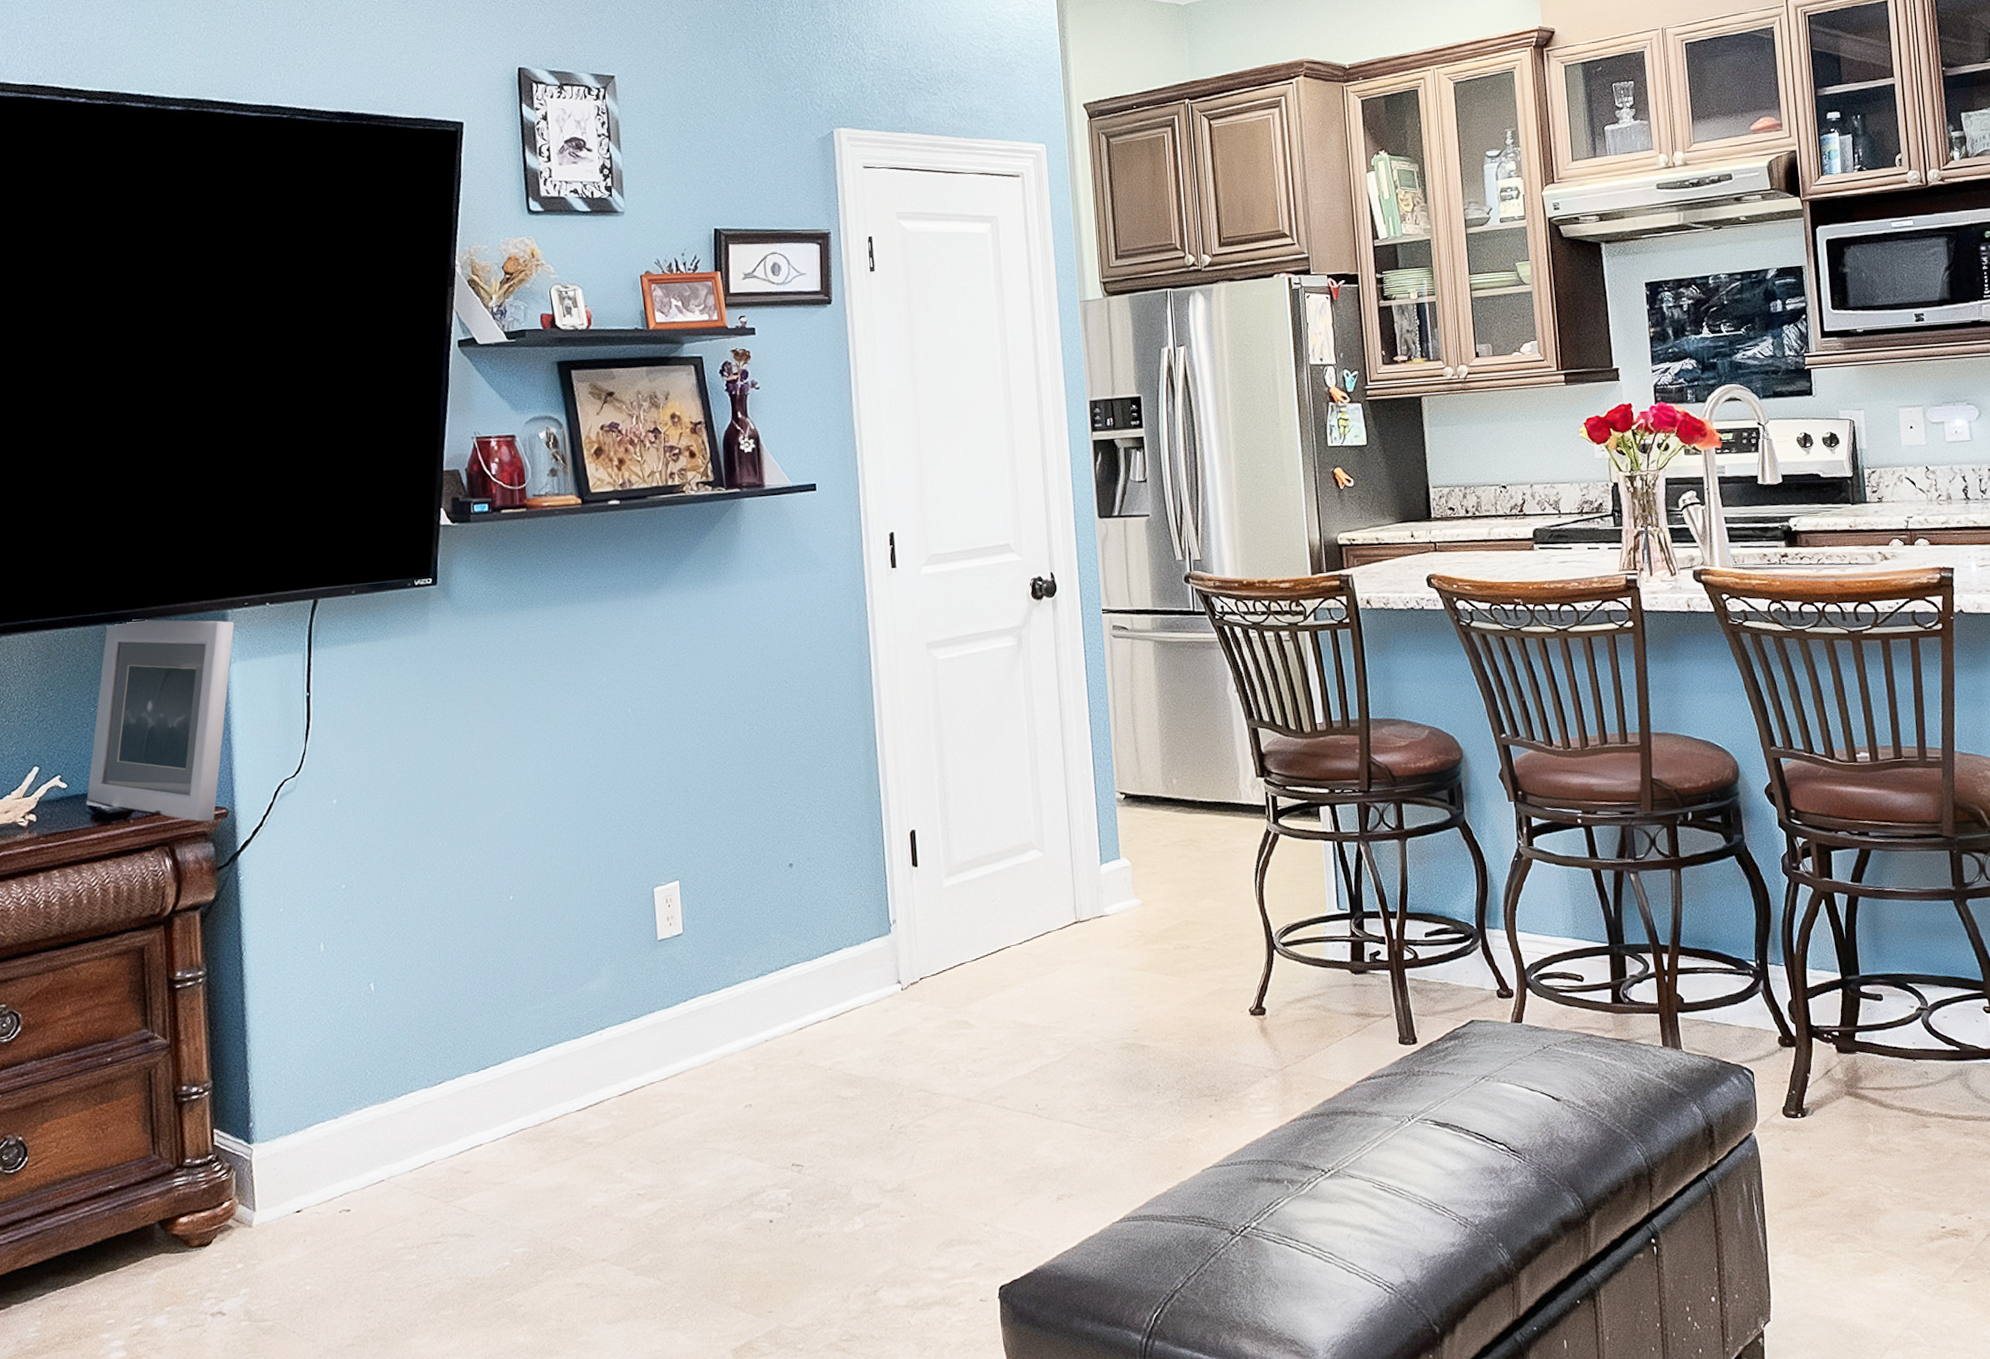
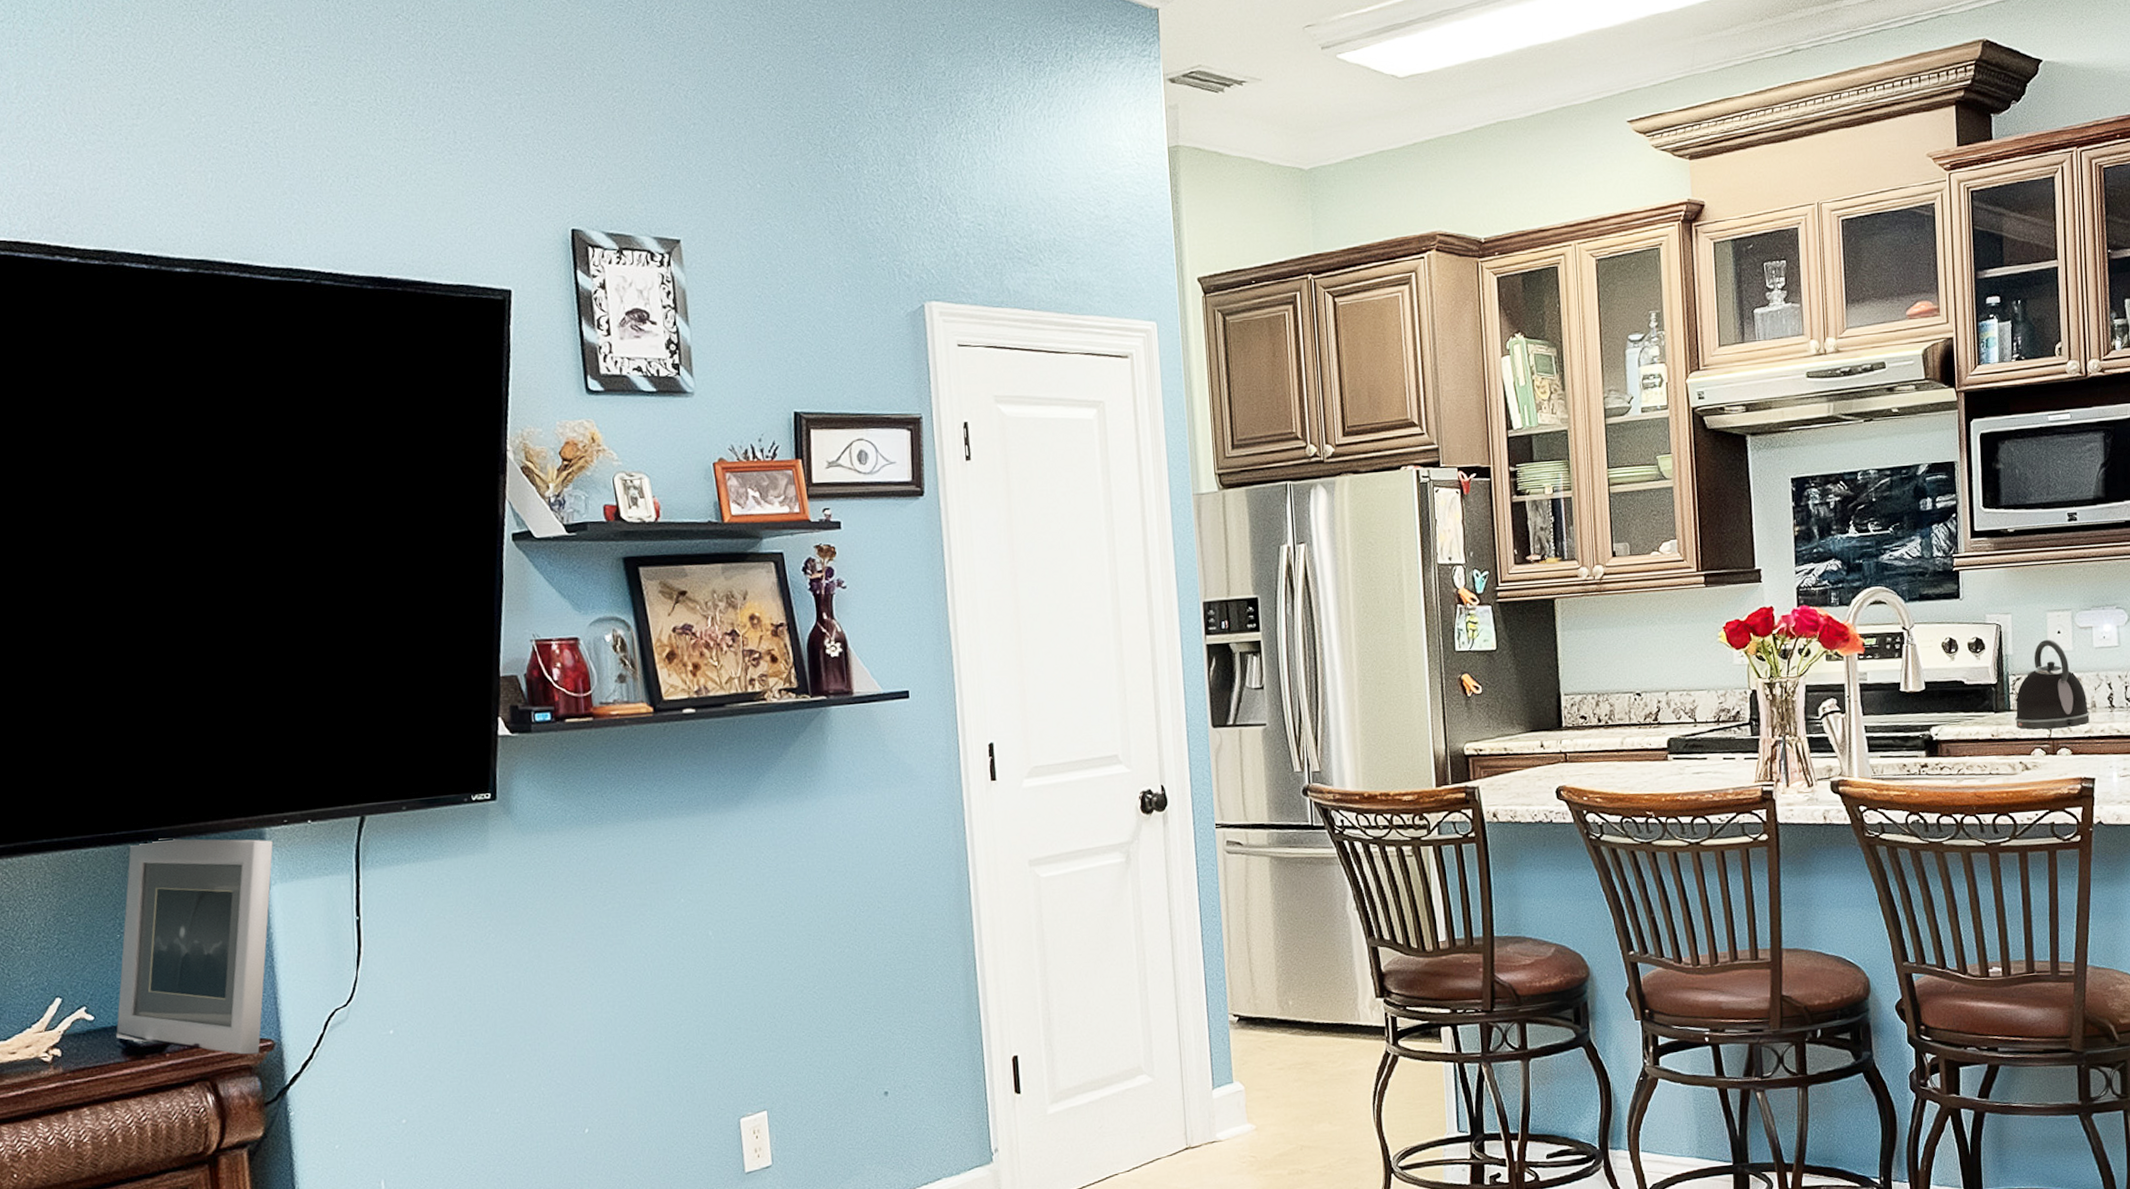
kettle: none [1871,434,1946,521] -> present [2014,639,2091,730]

